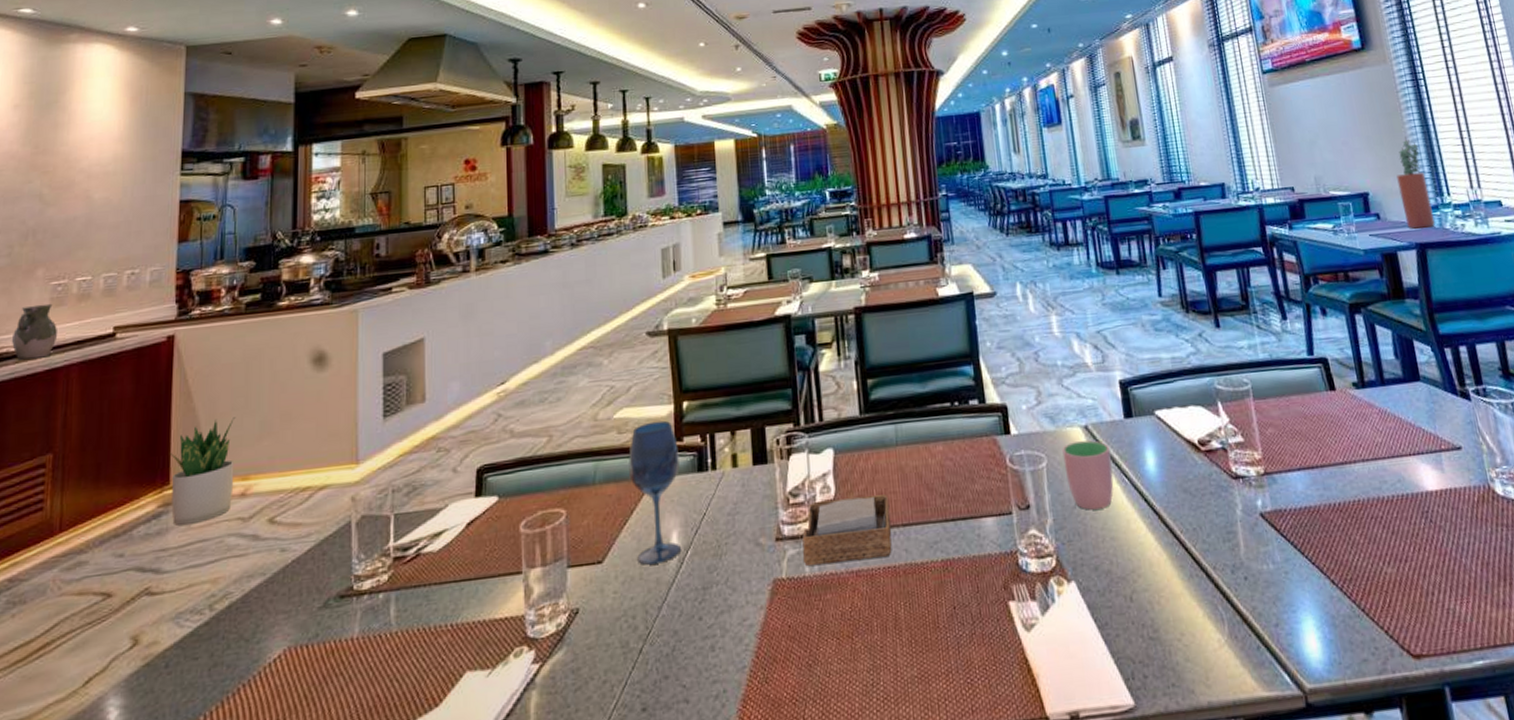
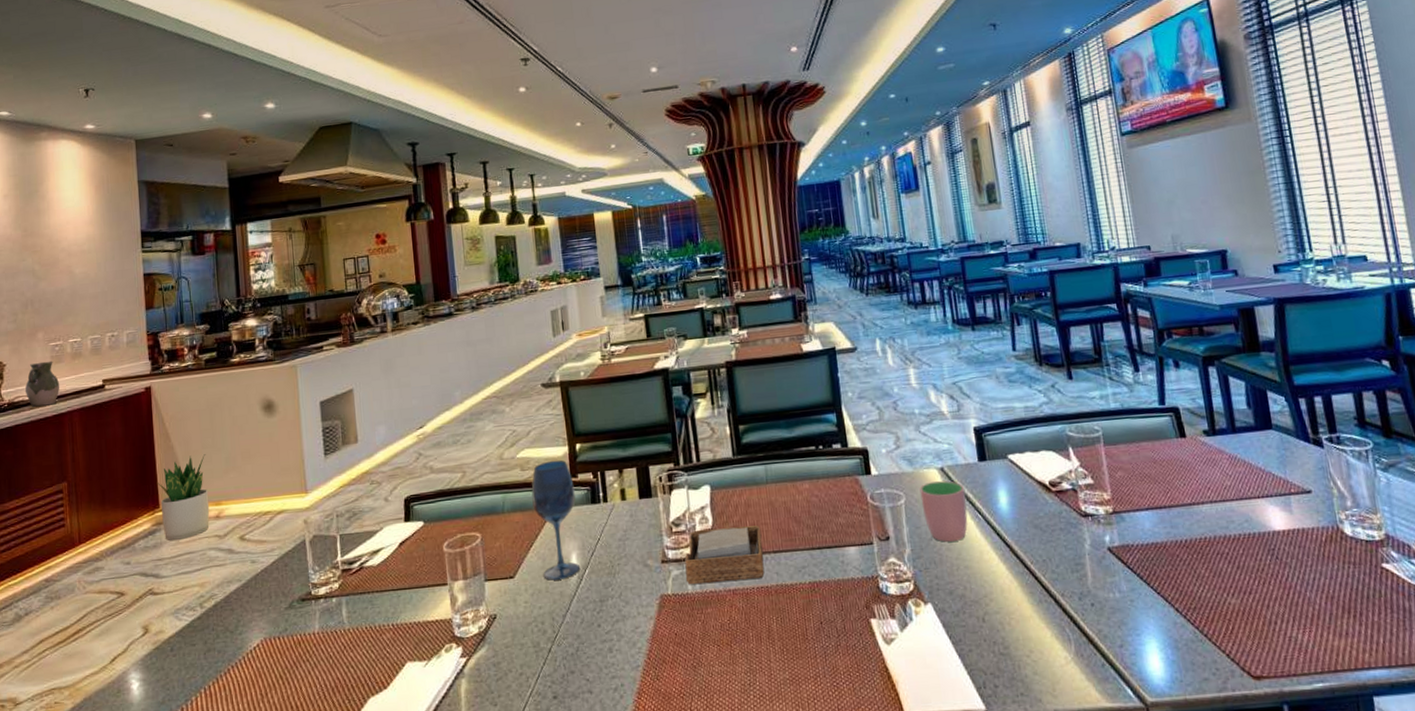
vase: present [1396,136,1435,229] -> none [1257,194,1295,285]

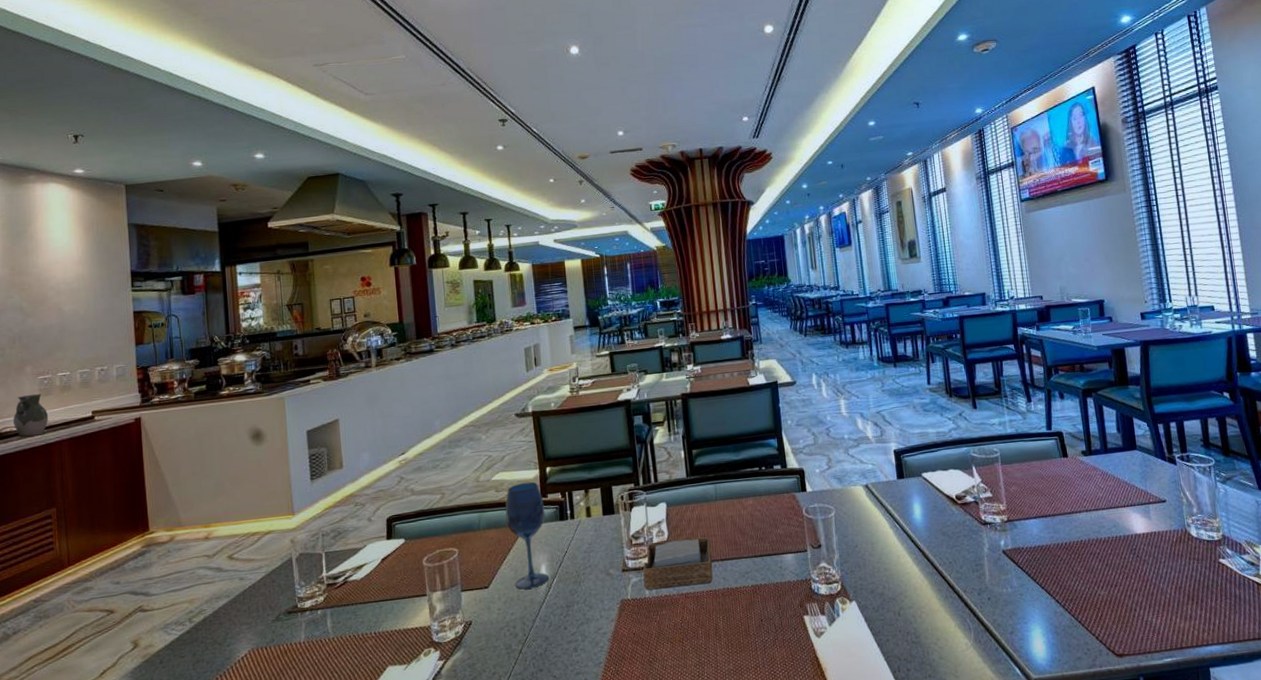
planter: present [158,454,210,541] -> none [147,480,199,562]
cup: present [919,481,968,542] -> none [847,496,888,549]

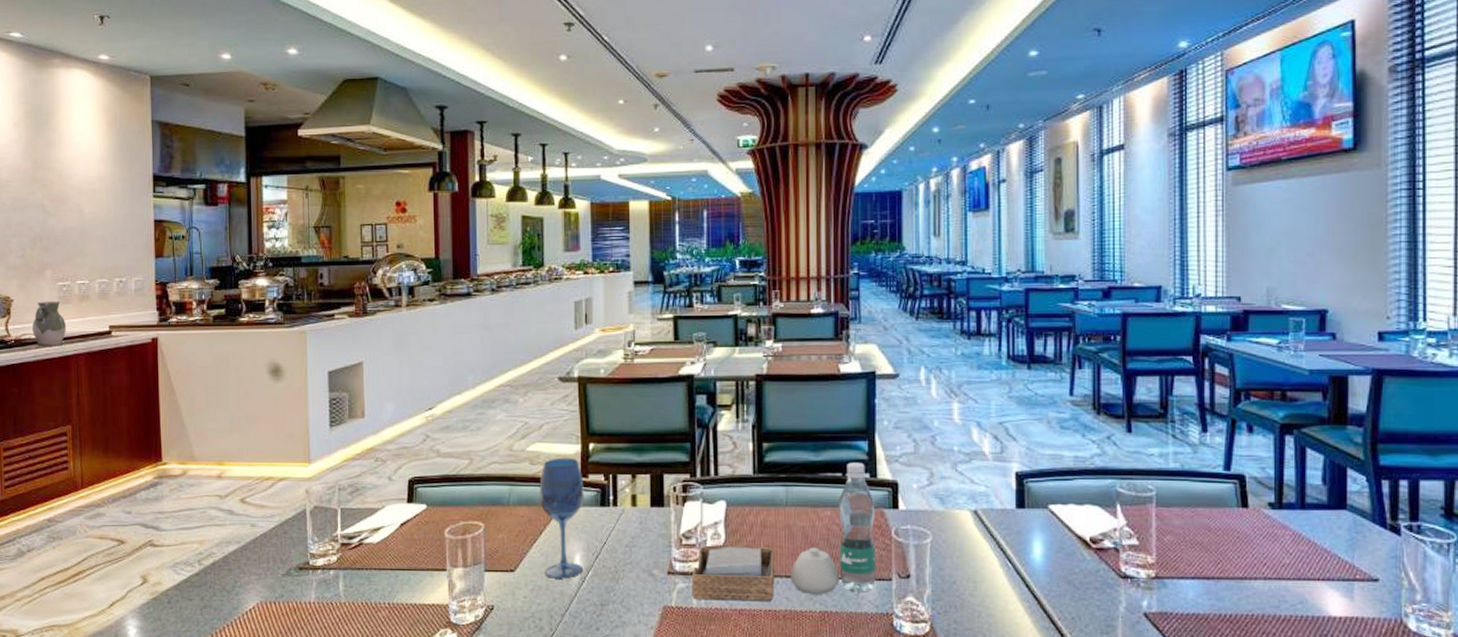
sugar bowl: none [724,532,765,572] -> present [790,547,839,594]
bottle: none [758,457,795,566] -> present [839,462,876,593]

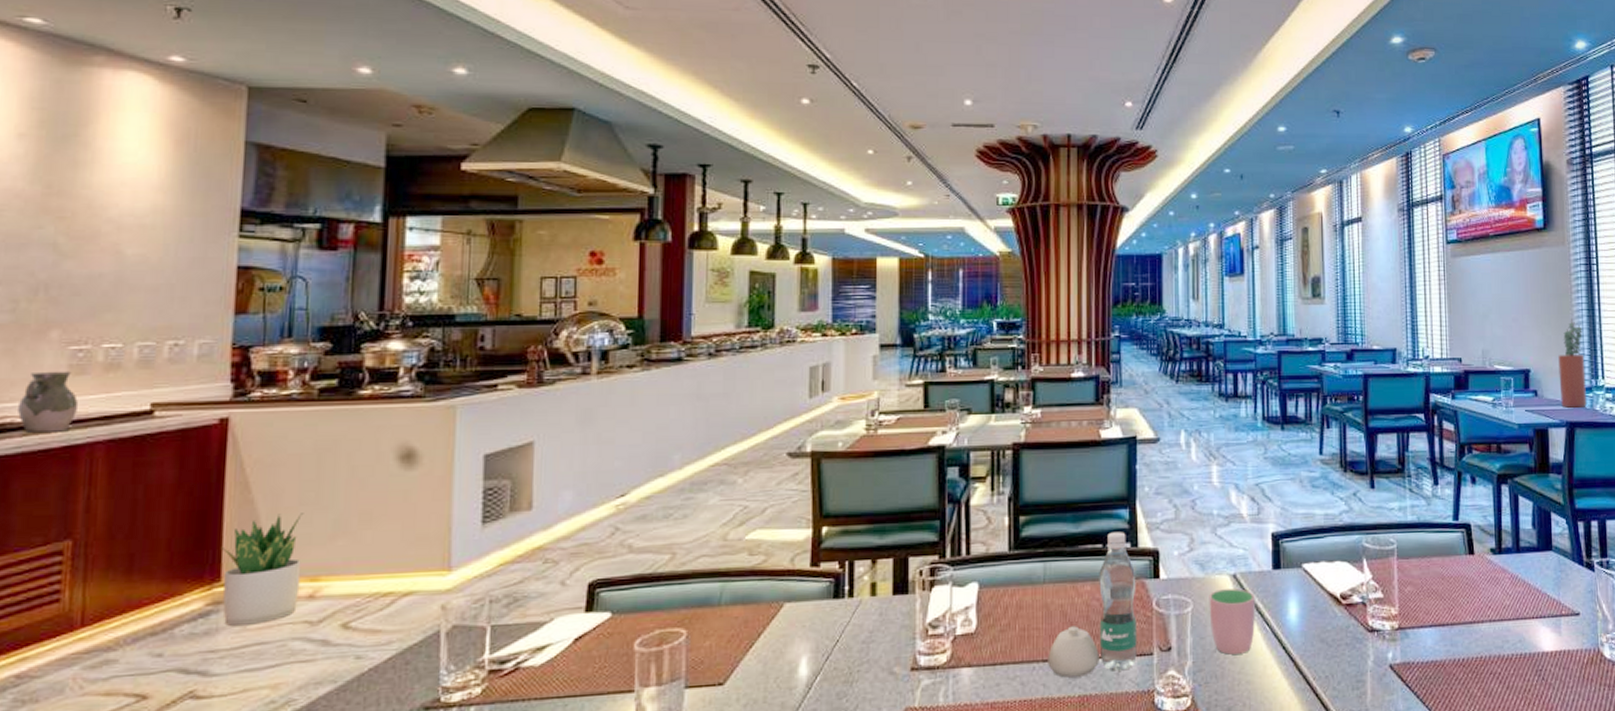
planter: none [161,412,212,496] -> present [222,513,302,627]
wineglass: present [539,457,584,579] -> none [759,544,814,689]
napkin holder: present [691,546,775,602] -> none [937,630,1031,697]
cup: none [948,524,997,588] -> present [1209,588,1255,655]
vase: none [1365,252,1401,353] -> present [1558,318,1587,408]

